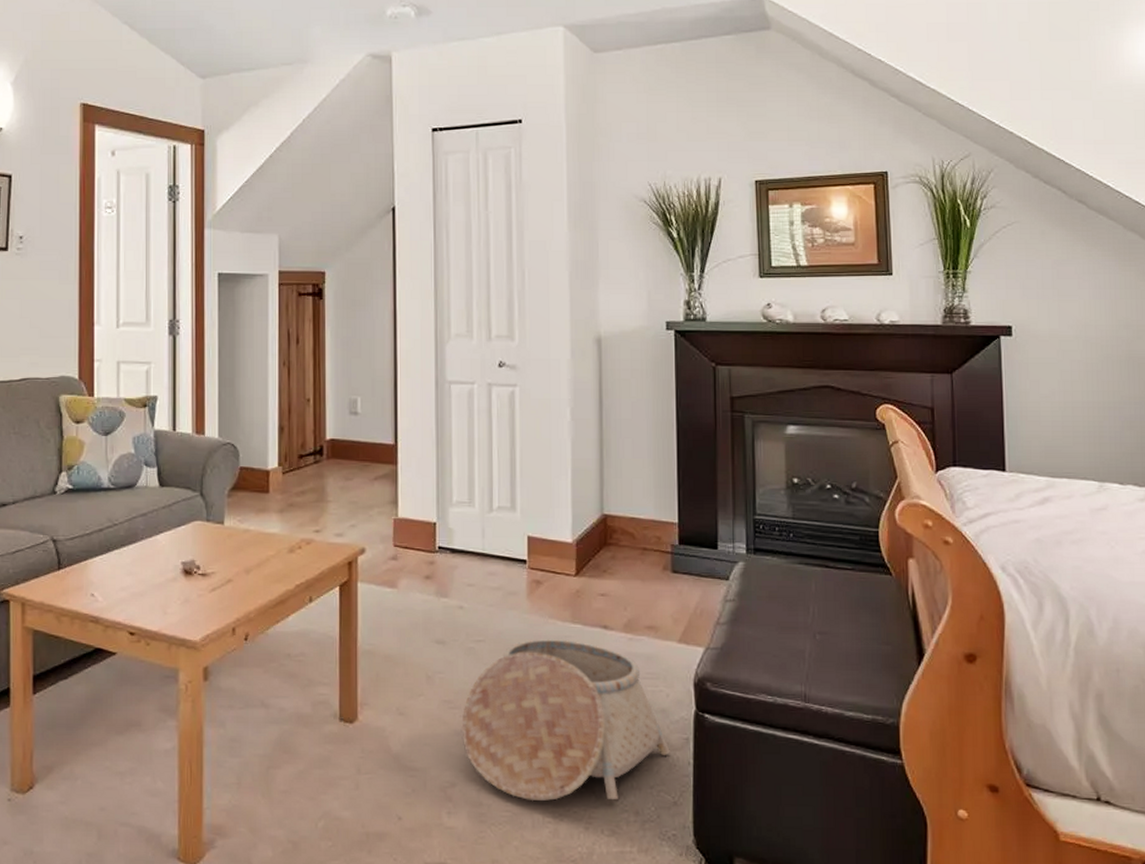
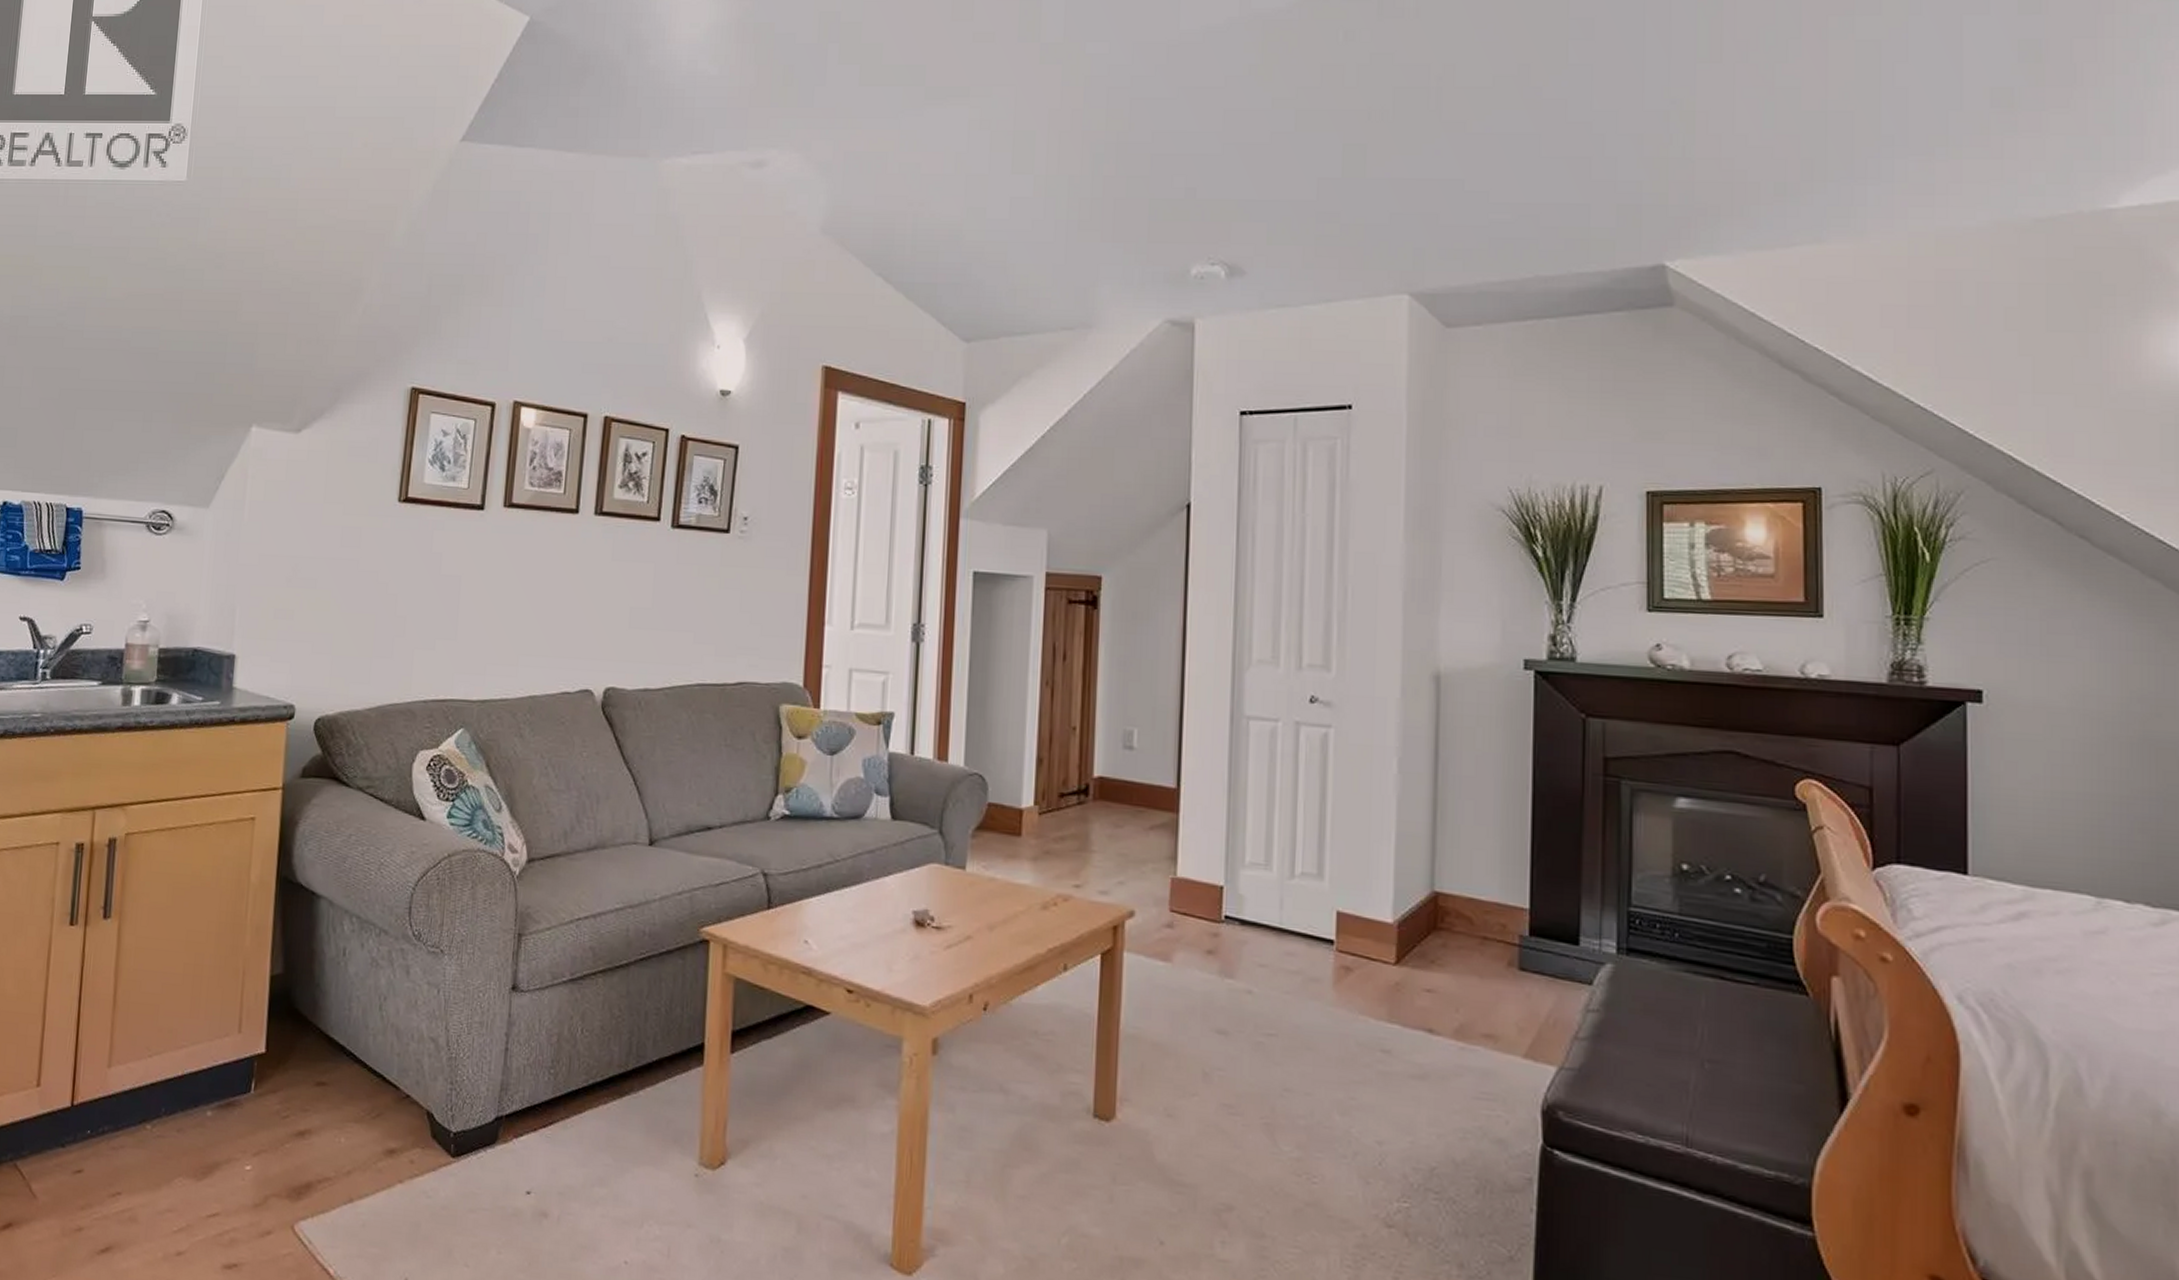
basket: present [461,639,670,802] -> none [1243,1038,1507,1247]

